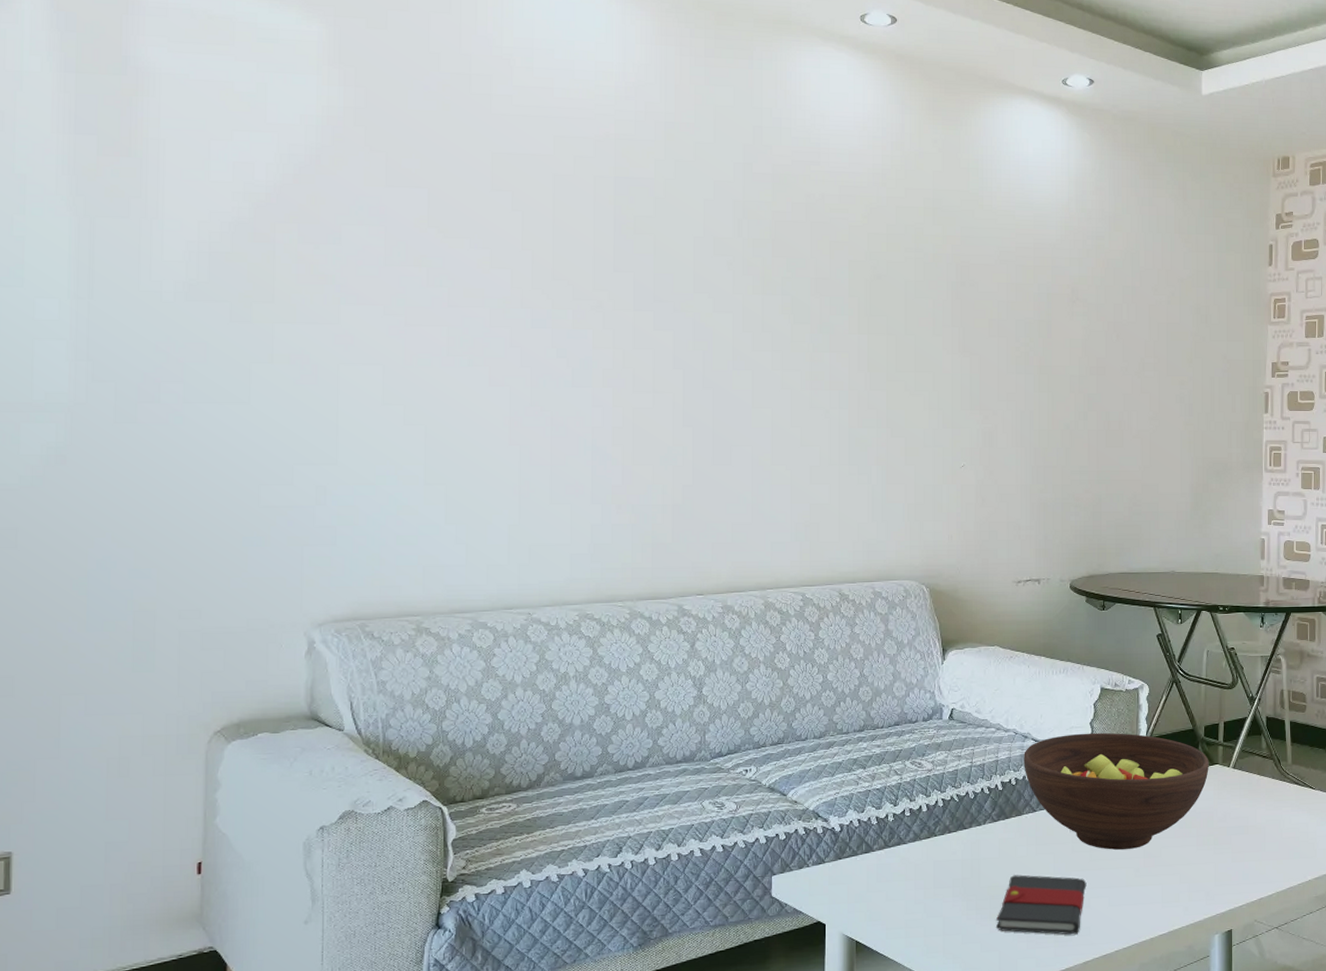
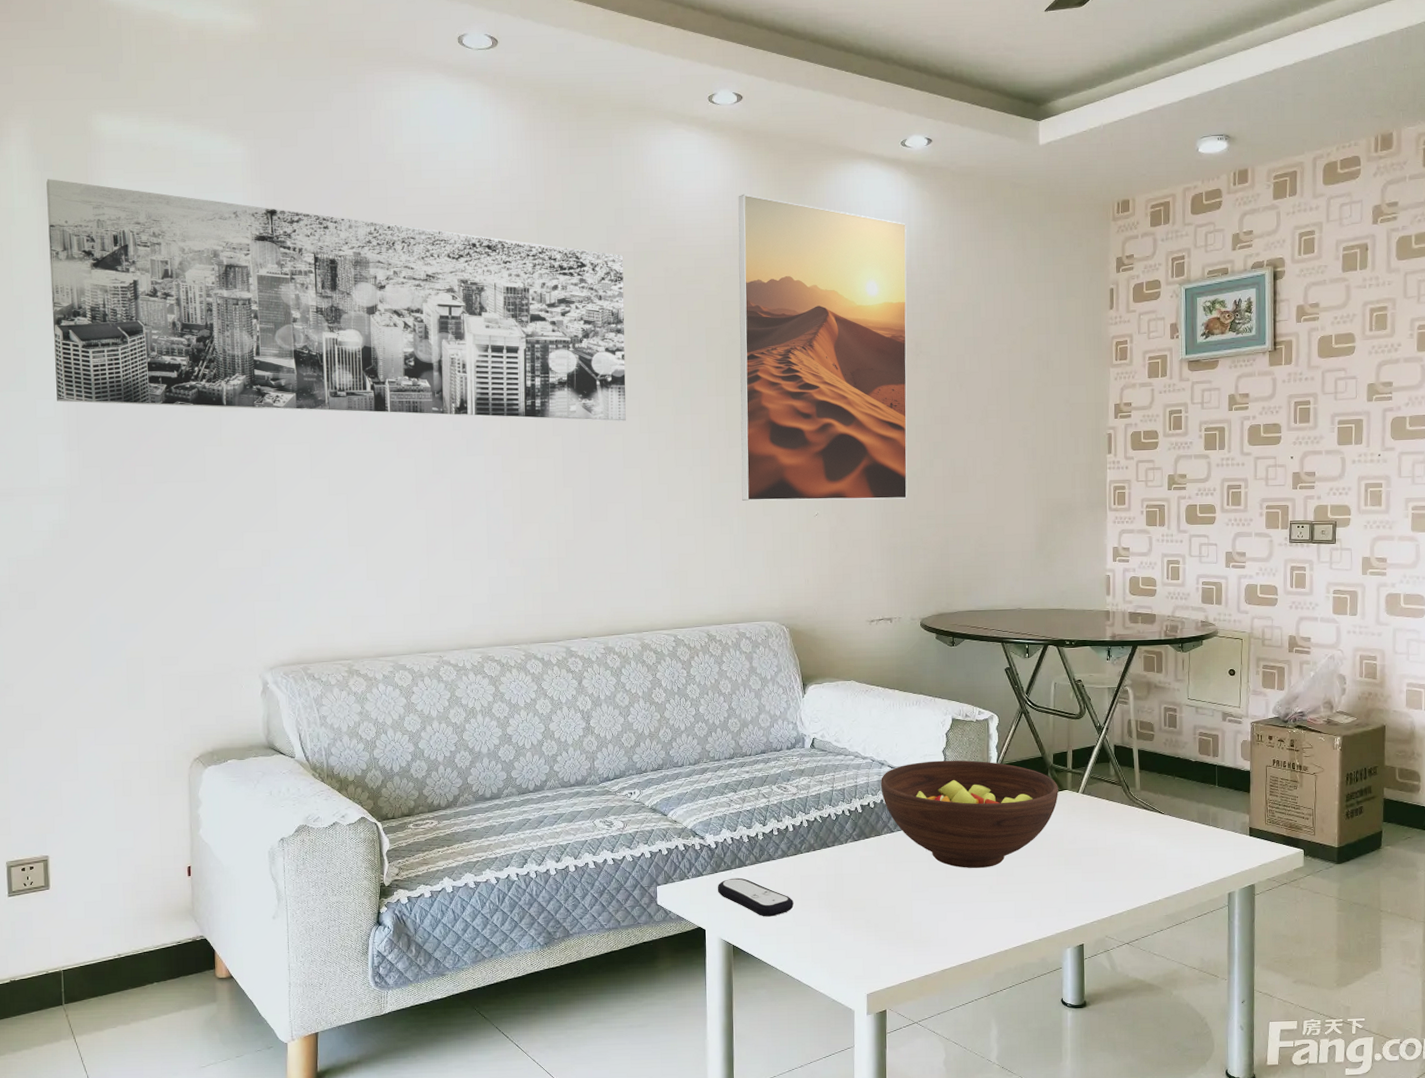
wall art: none [63,41,761,356] -> present [46,179,626,422]
remote control: none [840,864,925,908] -> present [717,877,794,917]
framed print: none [883,121,1065,452] -> present [738,194,908,502]
book: present [995,875,1087,935] -> none [859,889,943,945]

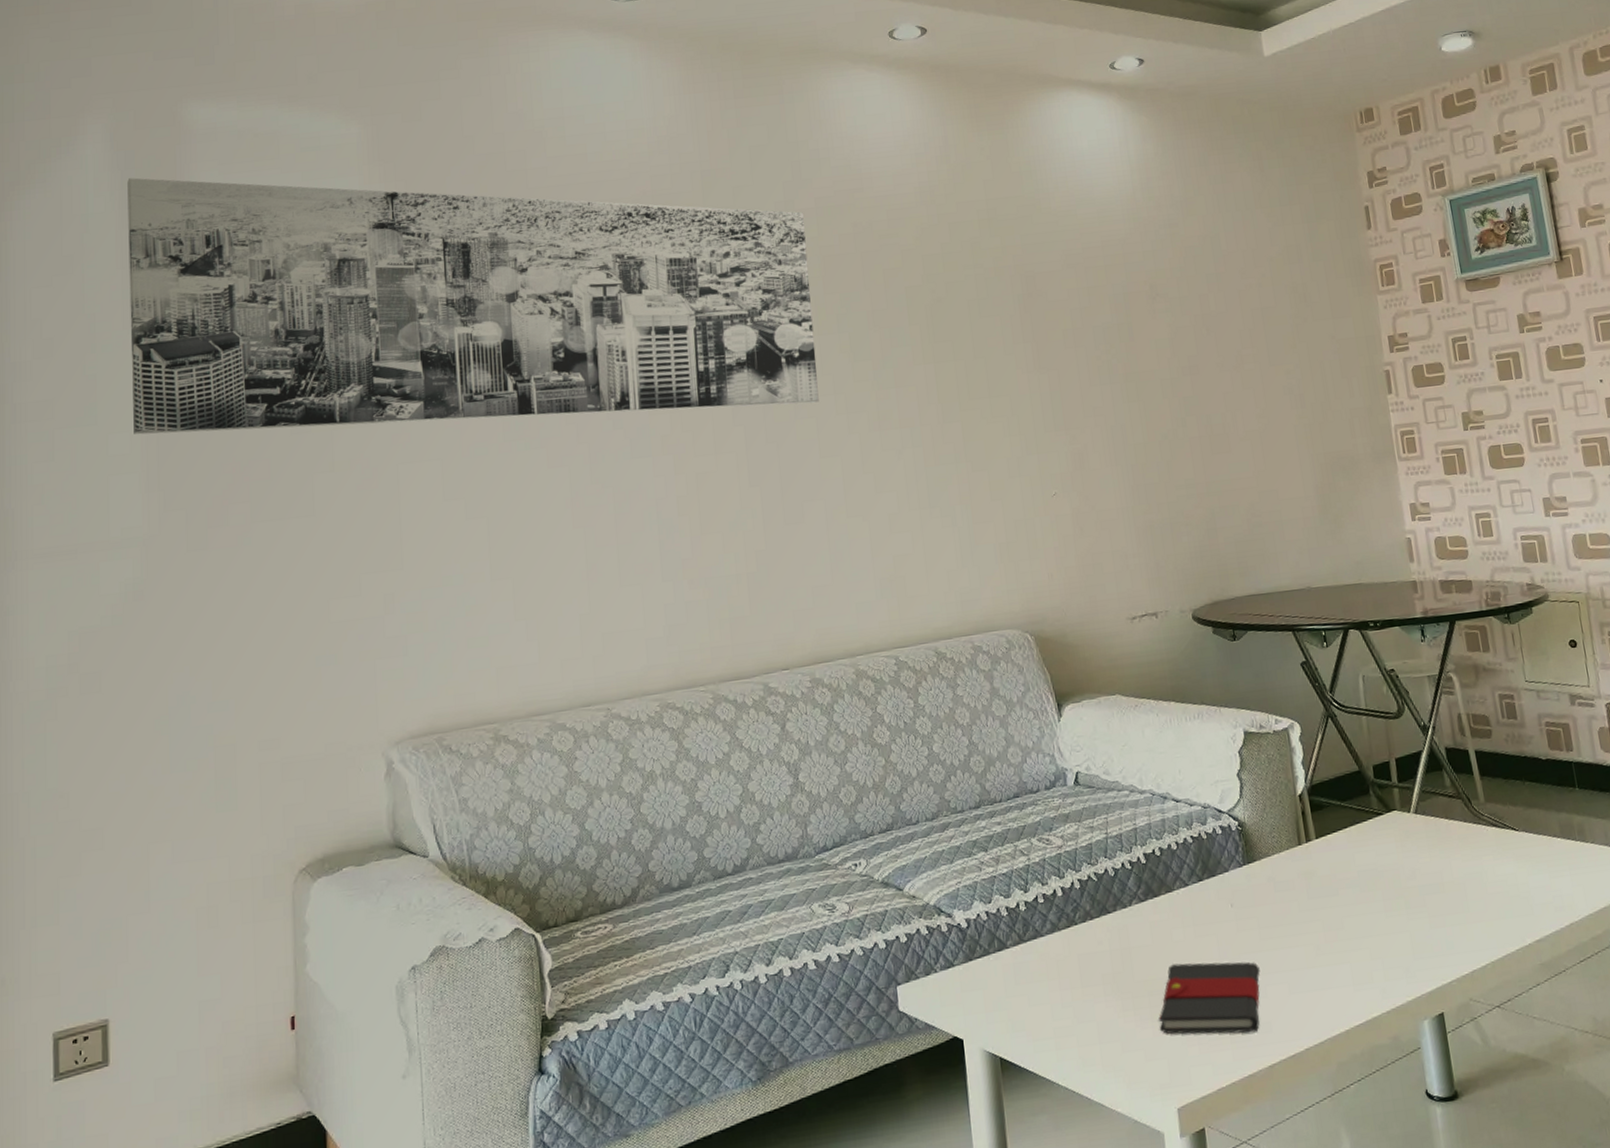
remote control: present [717,877,794,917] -> none [973,964,1073,1015]
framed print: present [738,194,908,502] -> none [931,134,1160,485]
book: none [859,889,943,945] -> present [1158,961,1260,1034]
fruit bowl: present [881,760,1058,868] -> none [1165,782,1386,925]

